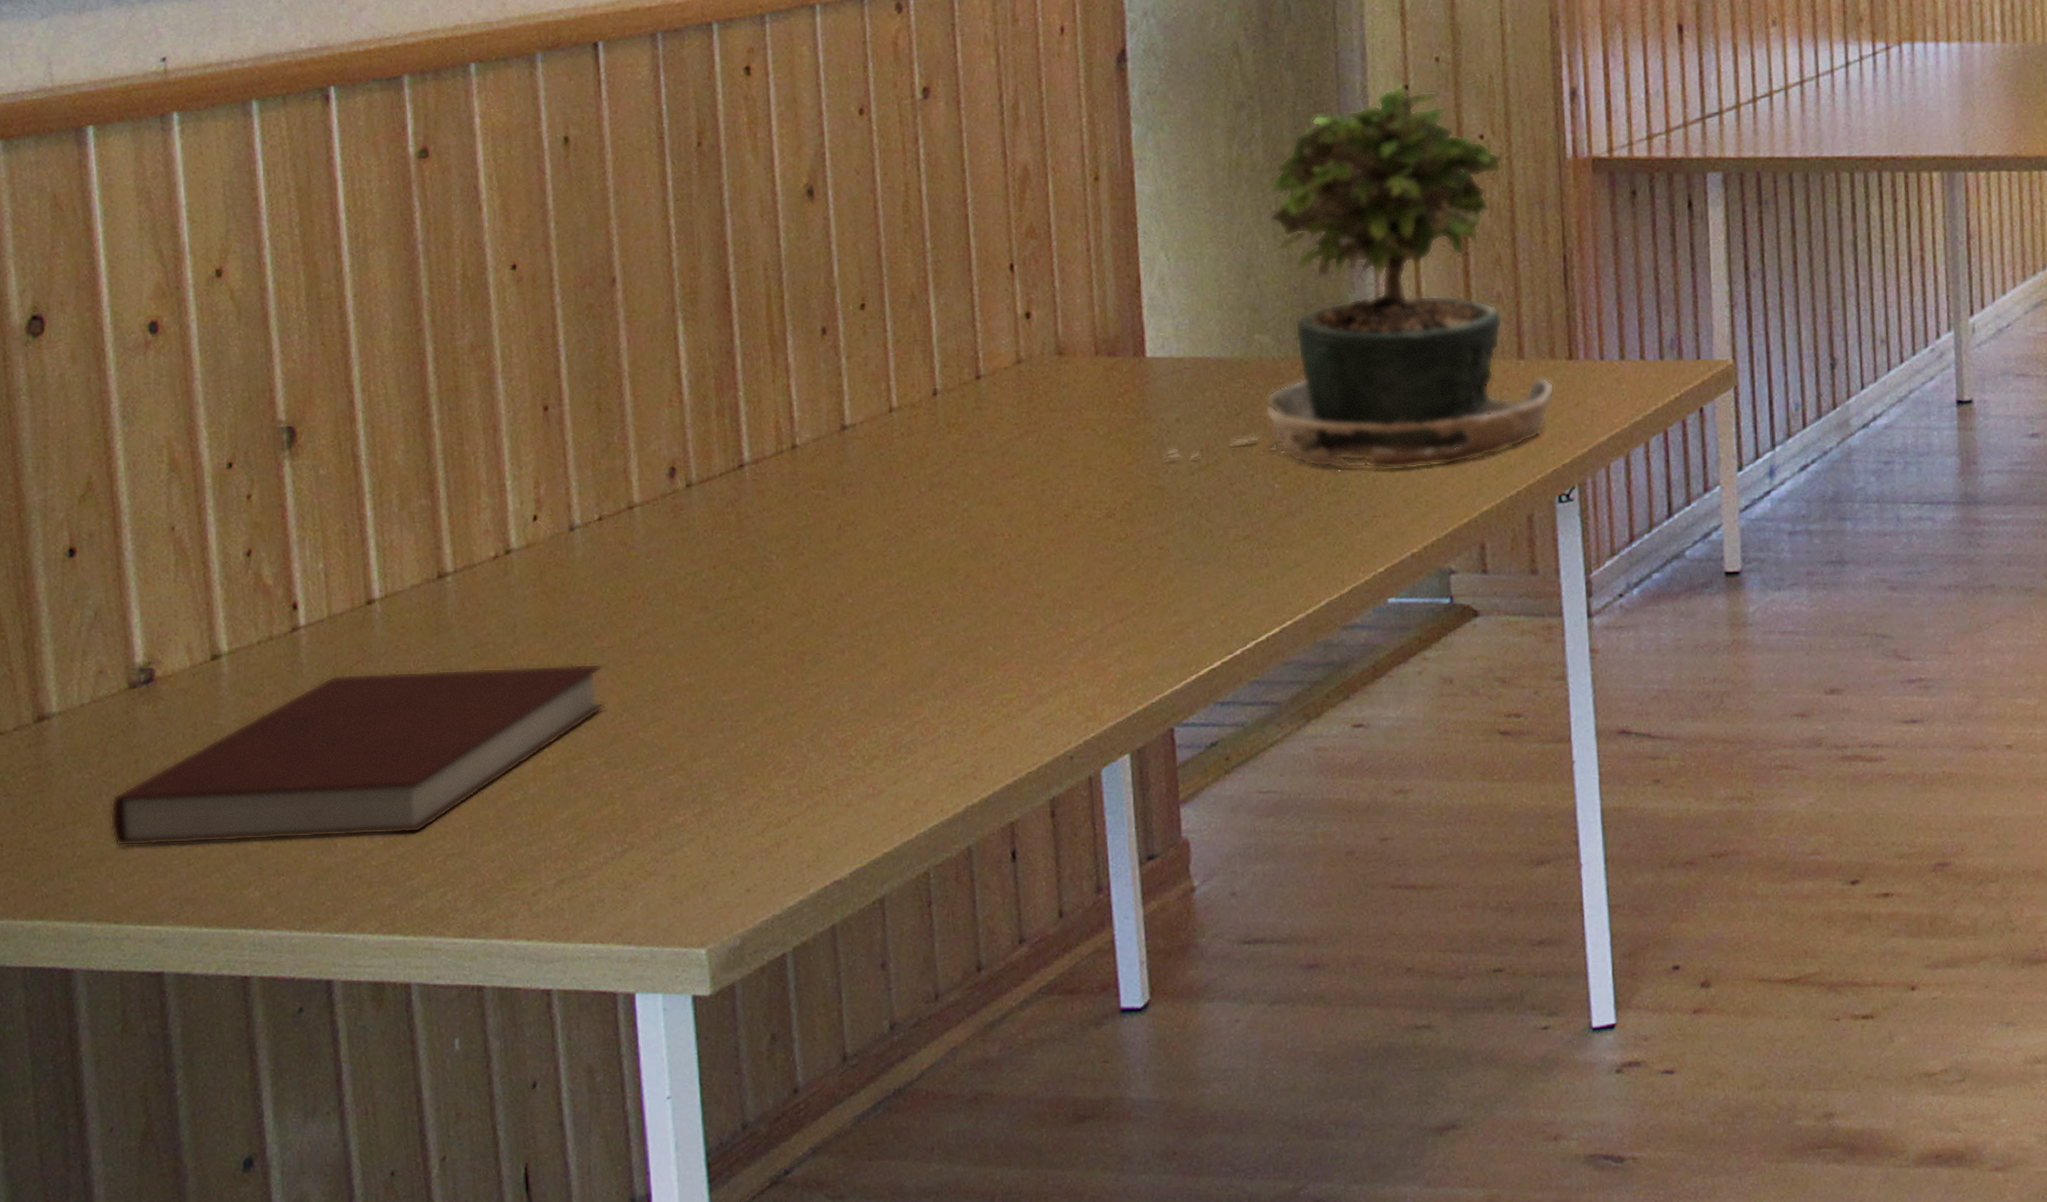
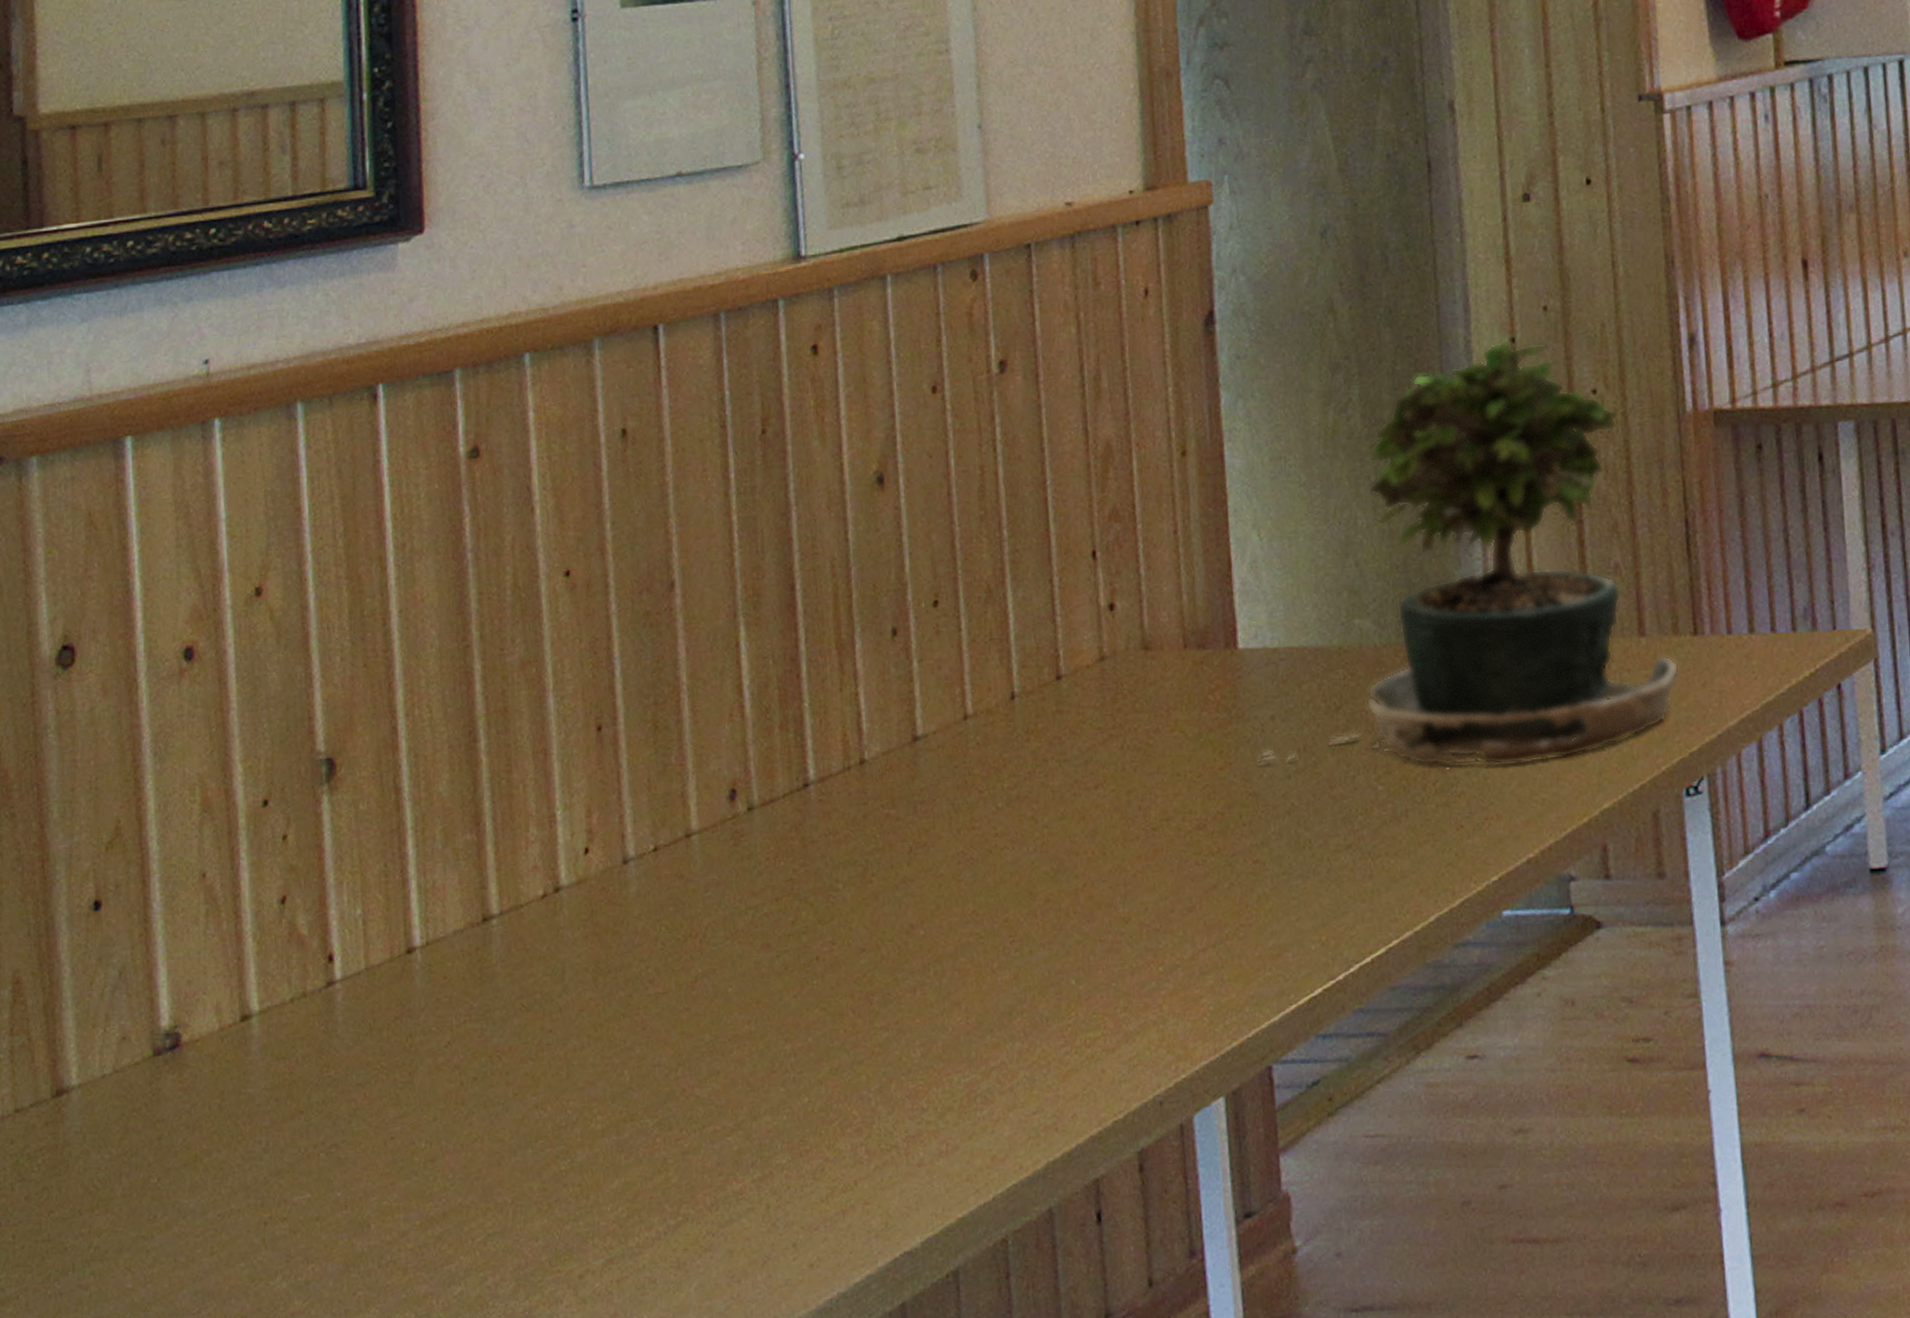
notebook: present [109,663,606,847] -> none [129,1012,660,1235]

